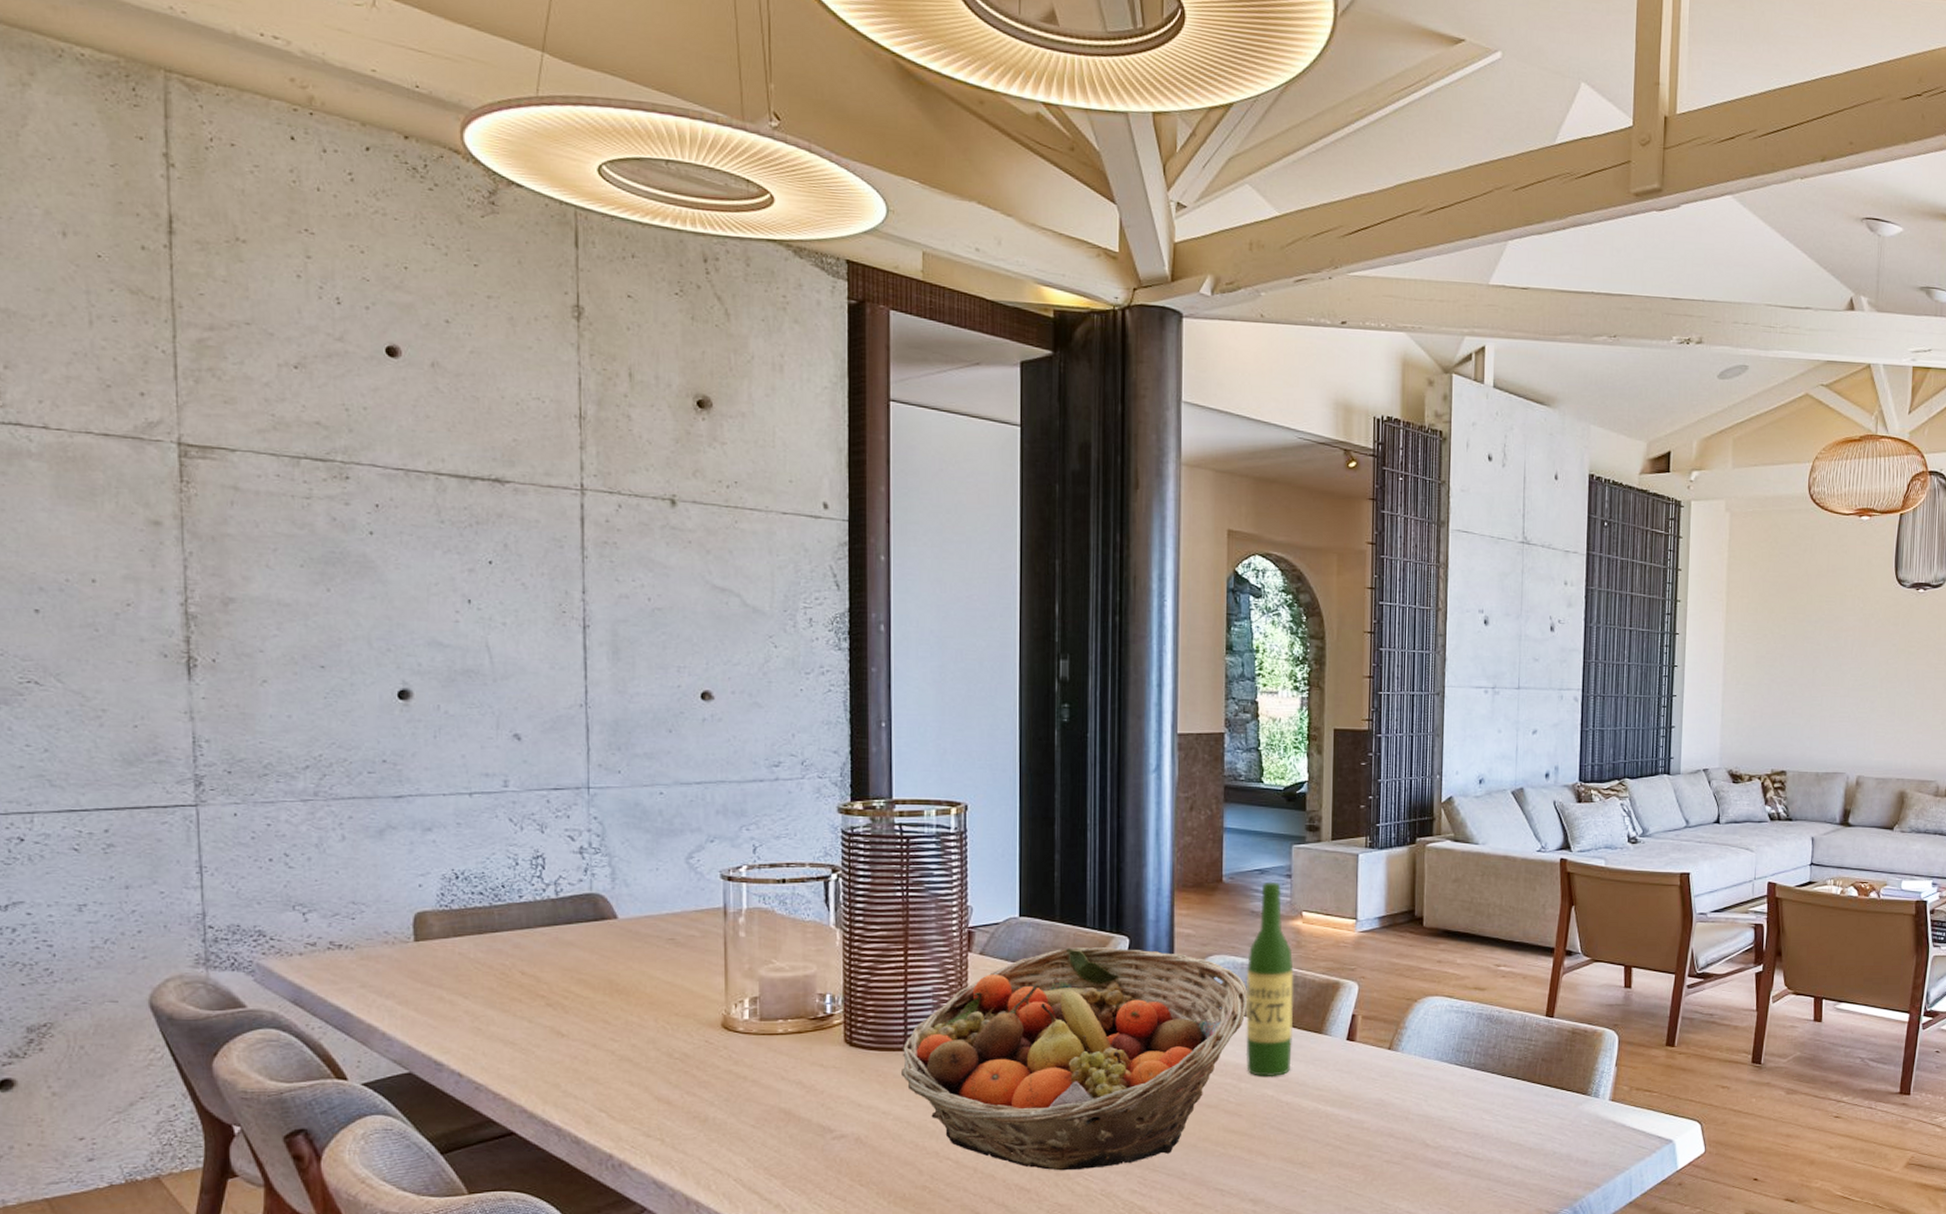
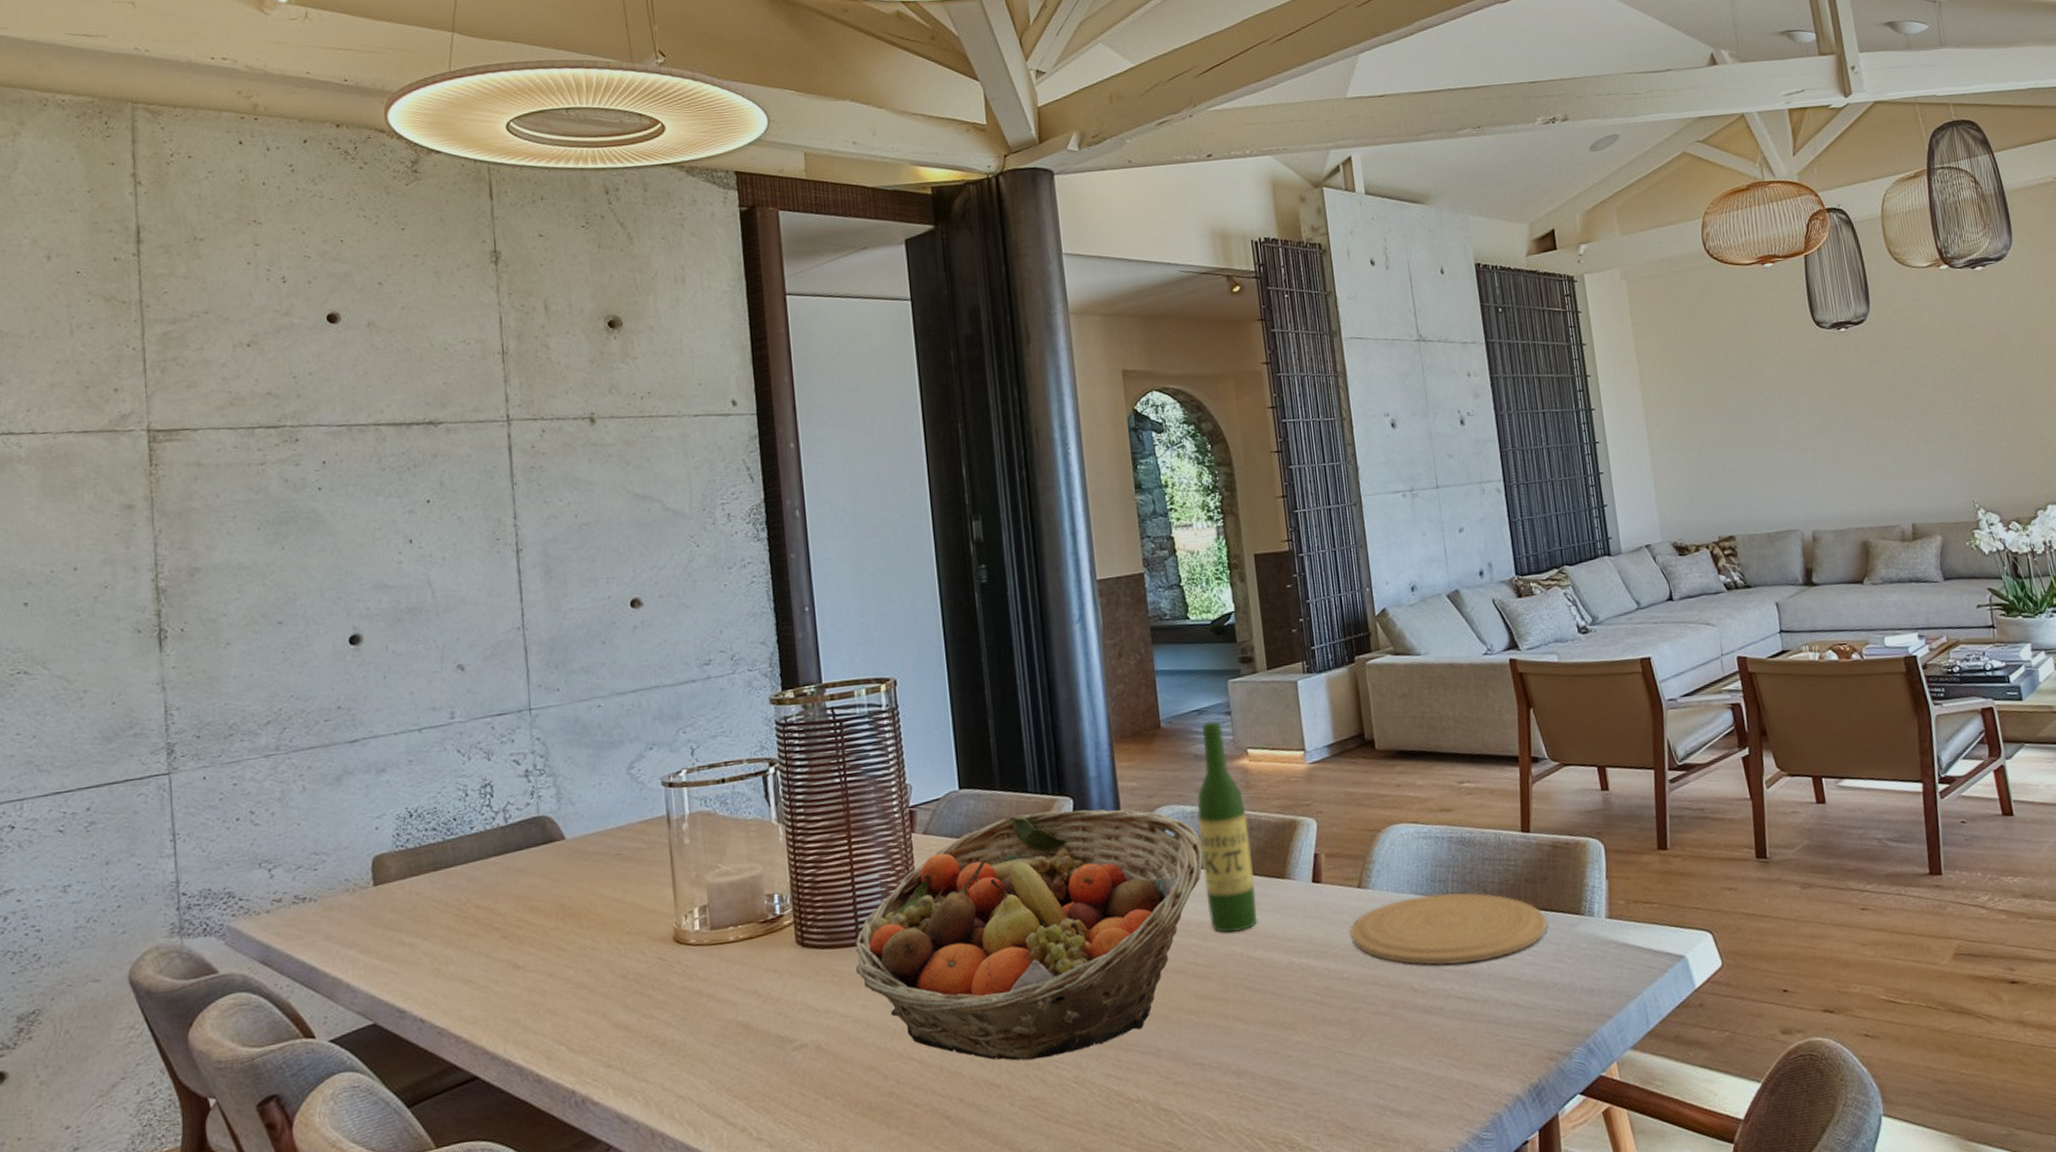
plate: none [1375,1062,1555,1126] -> present [1350,892,1547,965]

